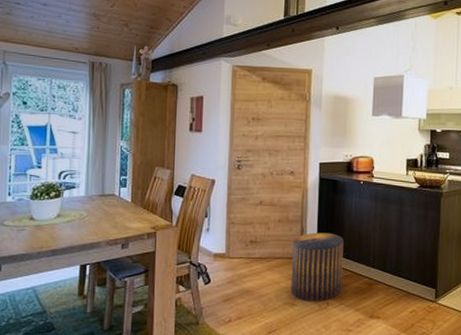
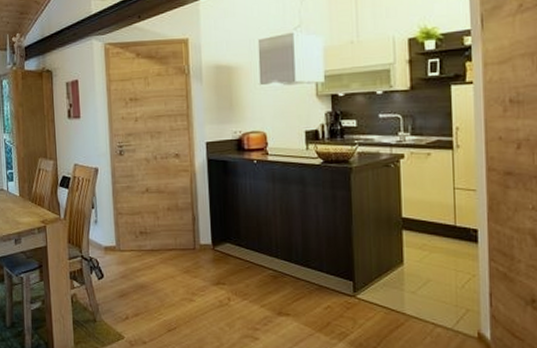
stool: present [290,232,344,301] -> none [184,220,243,297]

